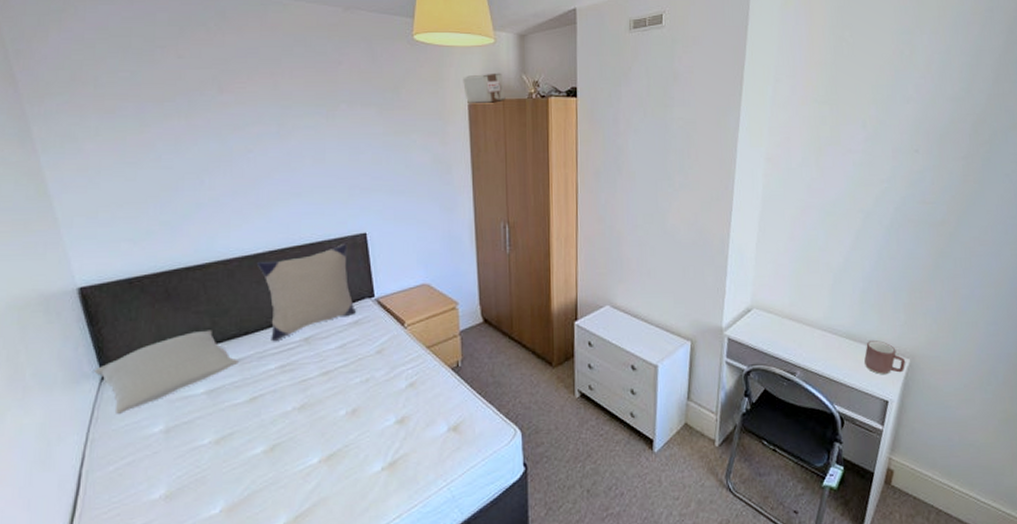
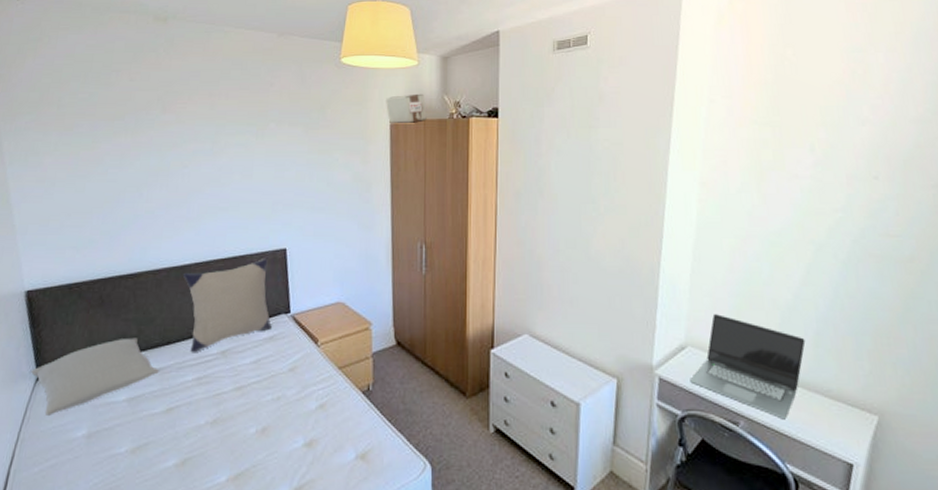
laptop: none [755,279,853,368] -> present [690,314,806,420]
mug: present [864,340,906,375] -> none [821,391,874,433]

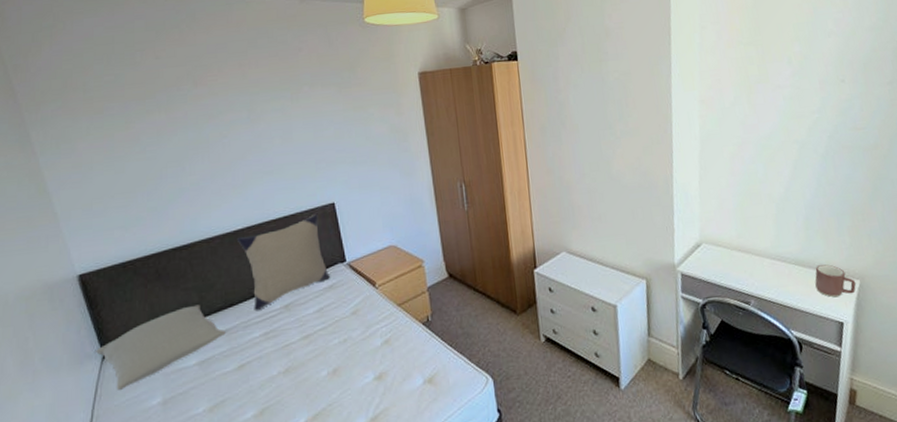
box: present [386,93,427,124] -> none [412,45,452,76]
laptop: present [690,314,806,420] -> none [707,213,798,294]
mug: none [821,391,874,433] -> present [814,264,857,298]

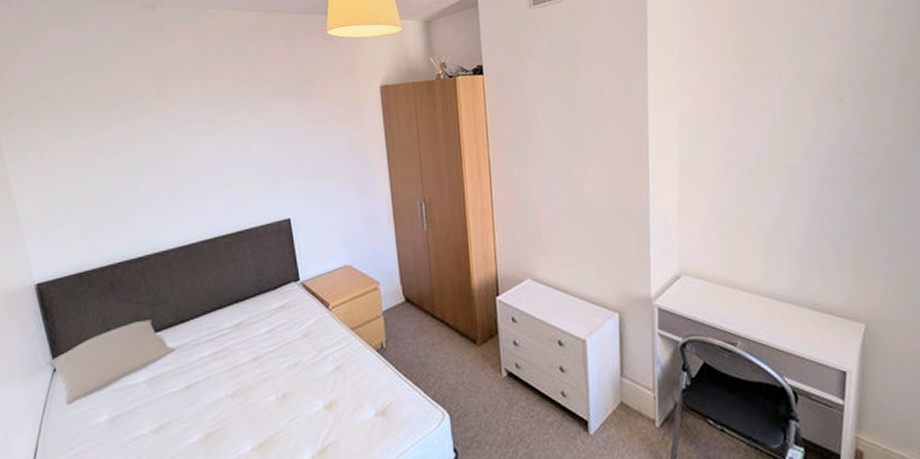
pillow: present [238,214,330,311] -> none [192,230,282,329]
mug: present [814,264,857,298] -> none [811,304,861,343]

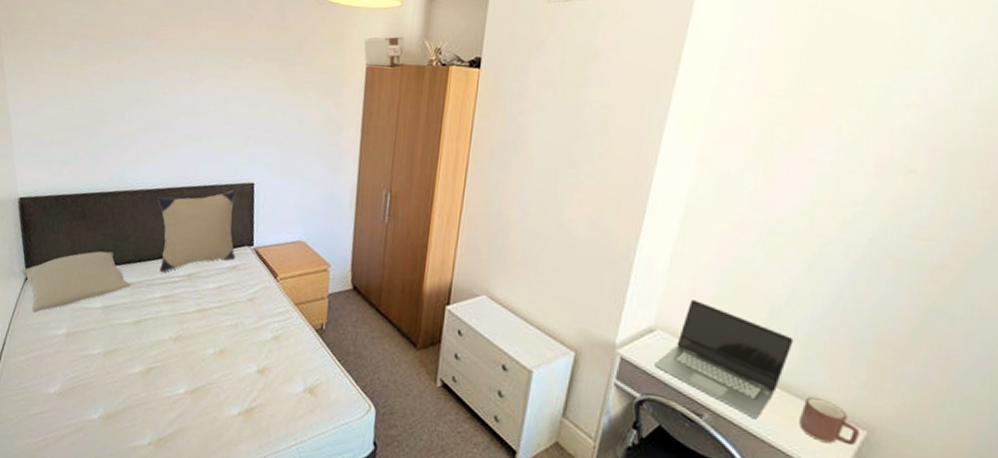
pillow: none [192,230,282,329] -> present [157,191,236,273]
box: none [374,58,415,90] -> present [364,36,405,67]
laptop: none [687,242,791,336] -> present [654,300,794,420]
mug: none [811,304,861,343] -> present [799,397,861,446]

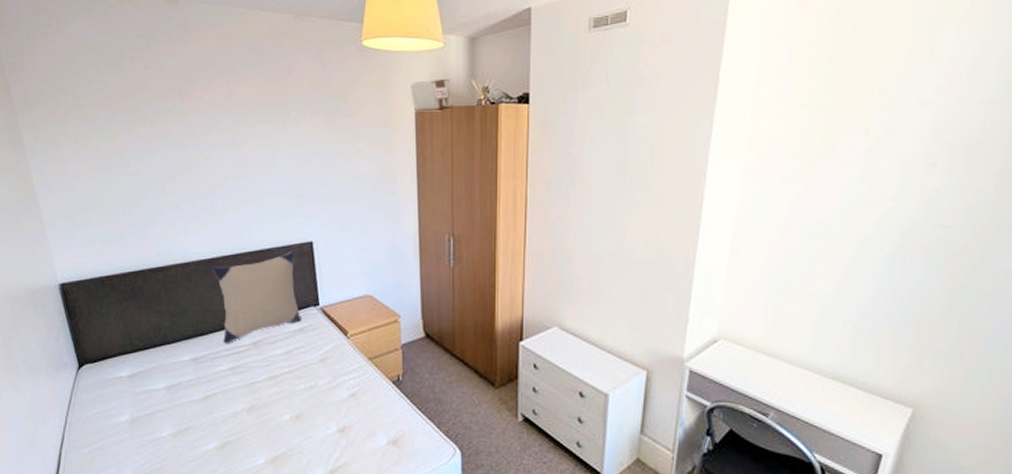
pillow: present [21,251,131,313] -> none [72,329,194,402]
laptop: present [654,300,794,420] -> none [721,307,843,411]
mug: present [799,397,861,446] -> none [854,384,908,425]

